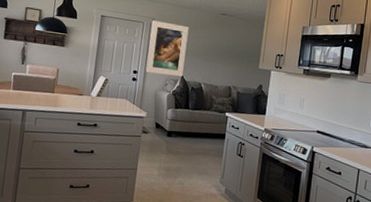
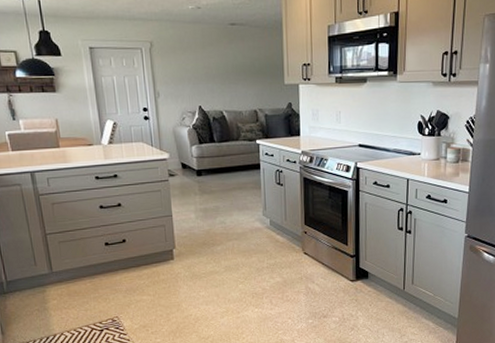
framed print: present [145,20,189,77] -> none [150,44,200,109]

